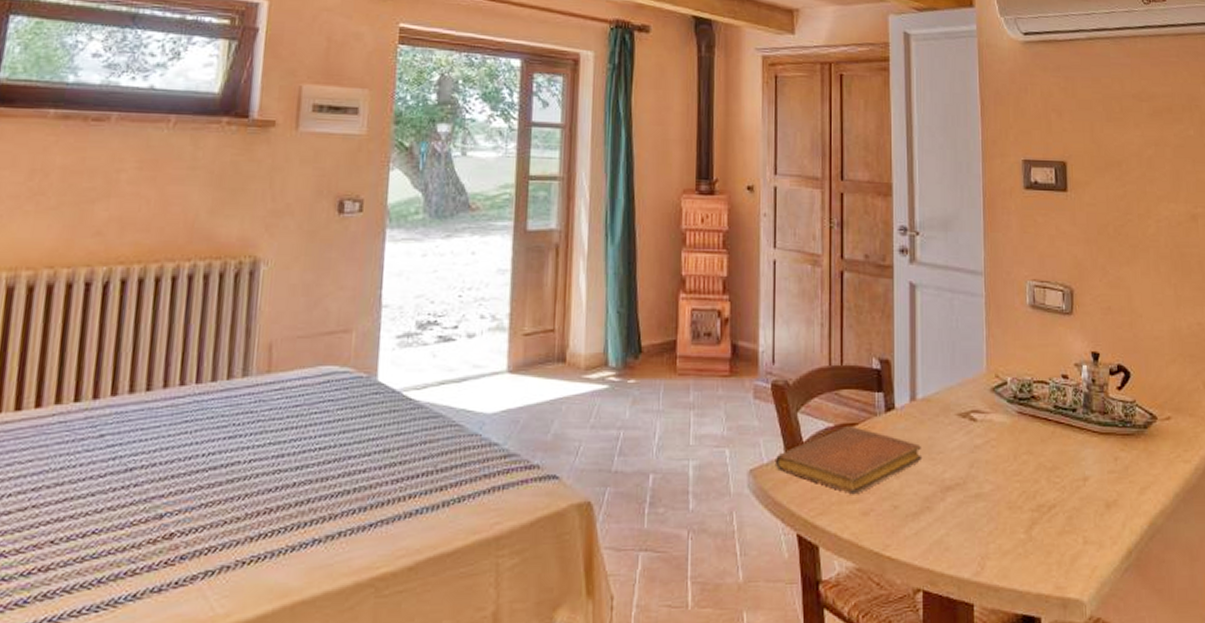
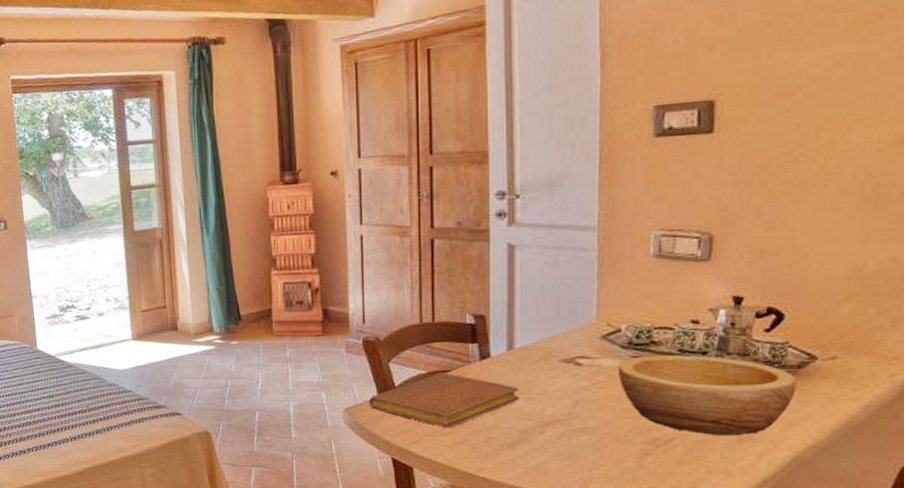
bowl: none [1007,411,1145,502] -> present [619,355,797,436]

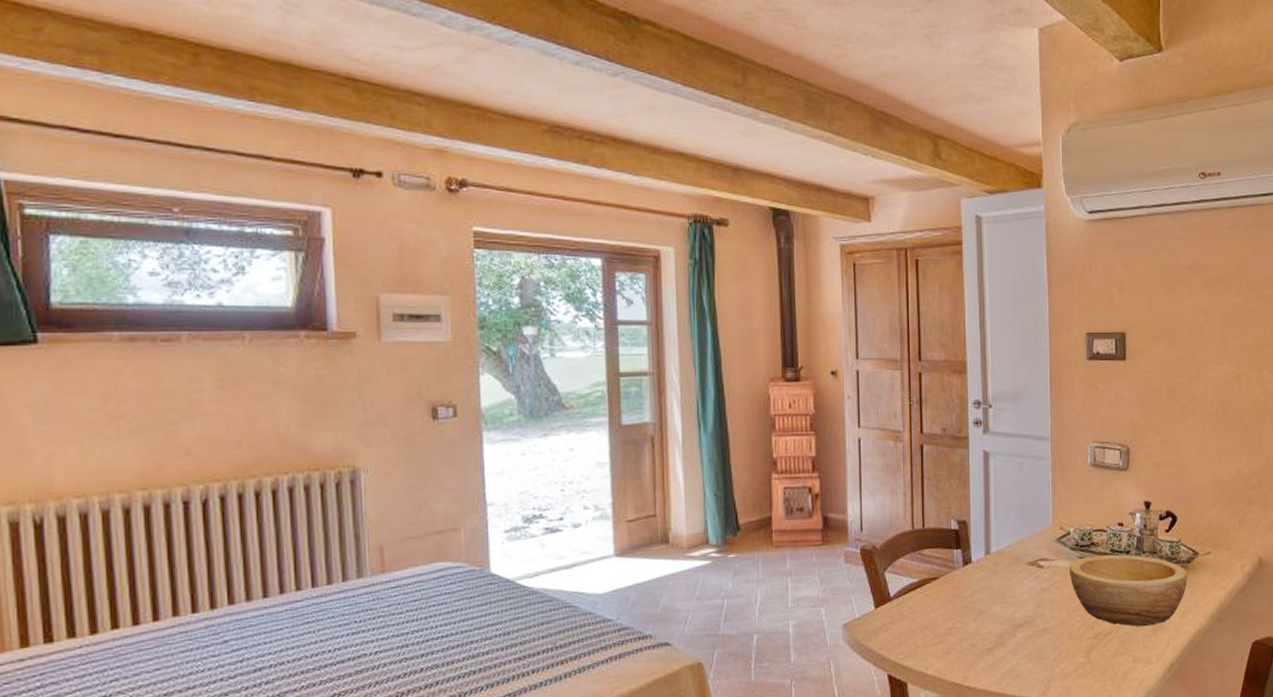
notebook: present [369,373,520,428] -> none [867,580,996,638]

